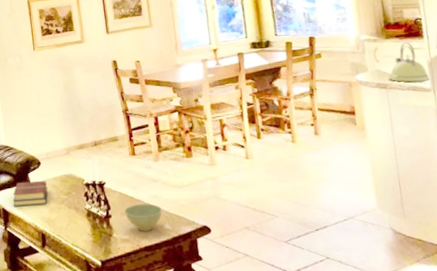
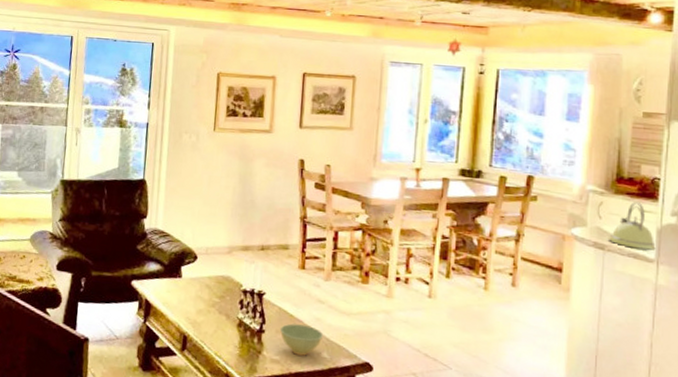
books: present [12,181,48,206] -> none [158,274,200,304]

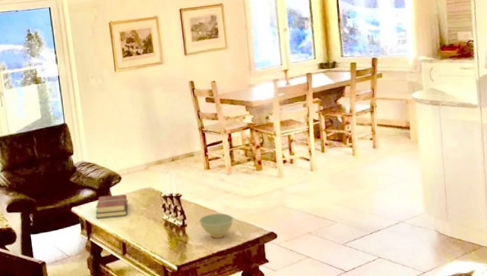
books: none [158,274,200,304] -> present [95,194,129,218]
kettle: present [609,202,656,251] -> none [441,62,478,100]

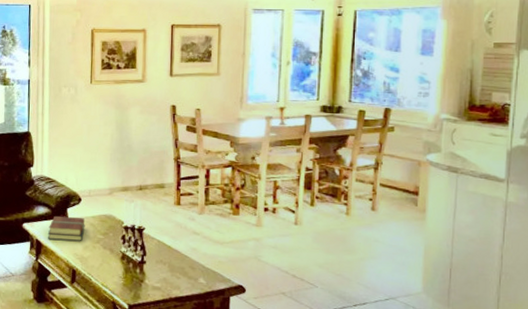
bowl: present [198,213,234,238] -> none [159,254,200,282]

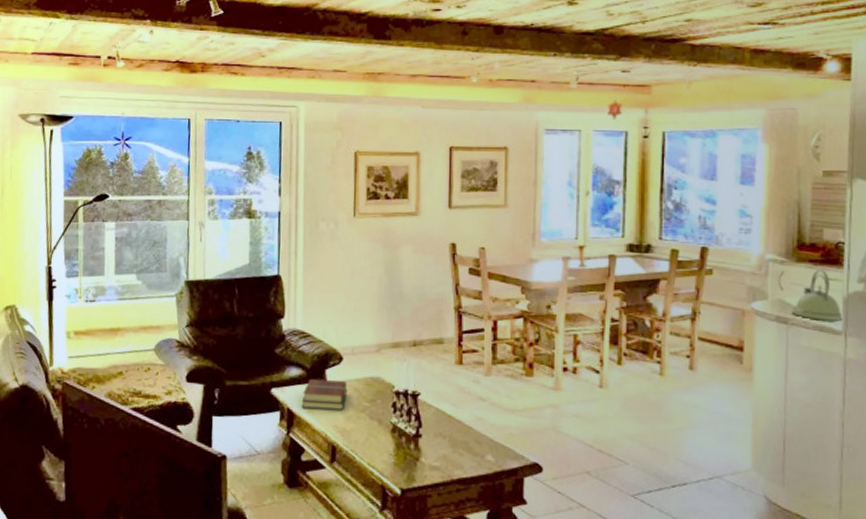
kettle: none [462,127,506,172] -> present [792,270,843,323]

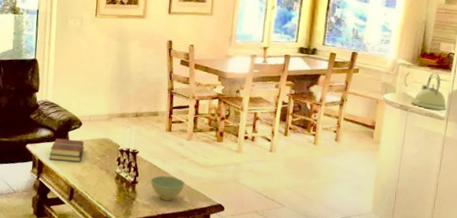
bowl: none [438,425,487,460] -> present [150,175,186,201]

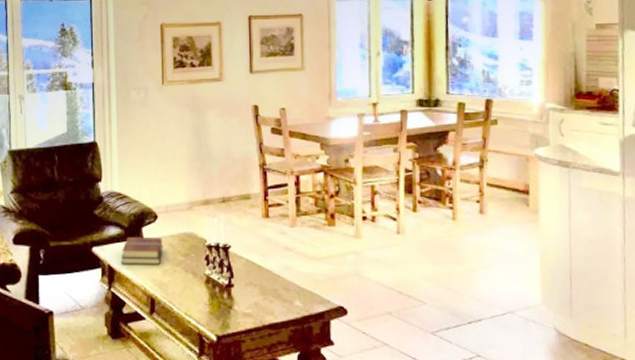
bowl: present [150,175,186,201] -> none [248,275,295,306]
kettle: present [412,72,447,111] -> none [573,116,620,164]

